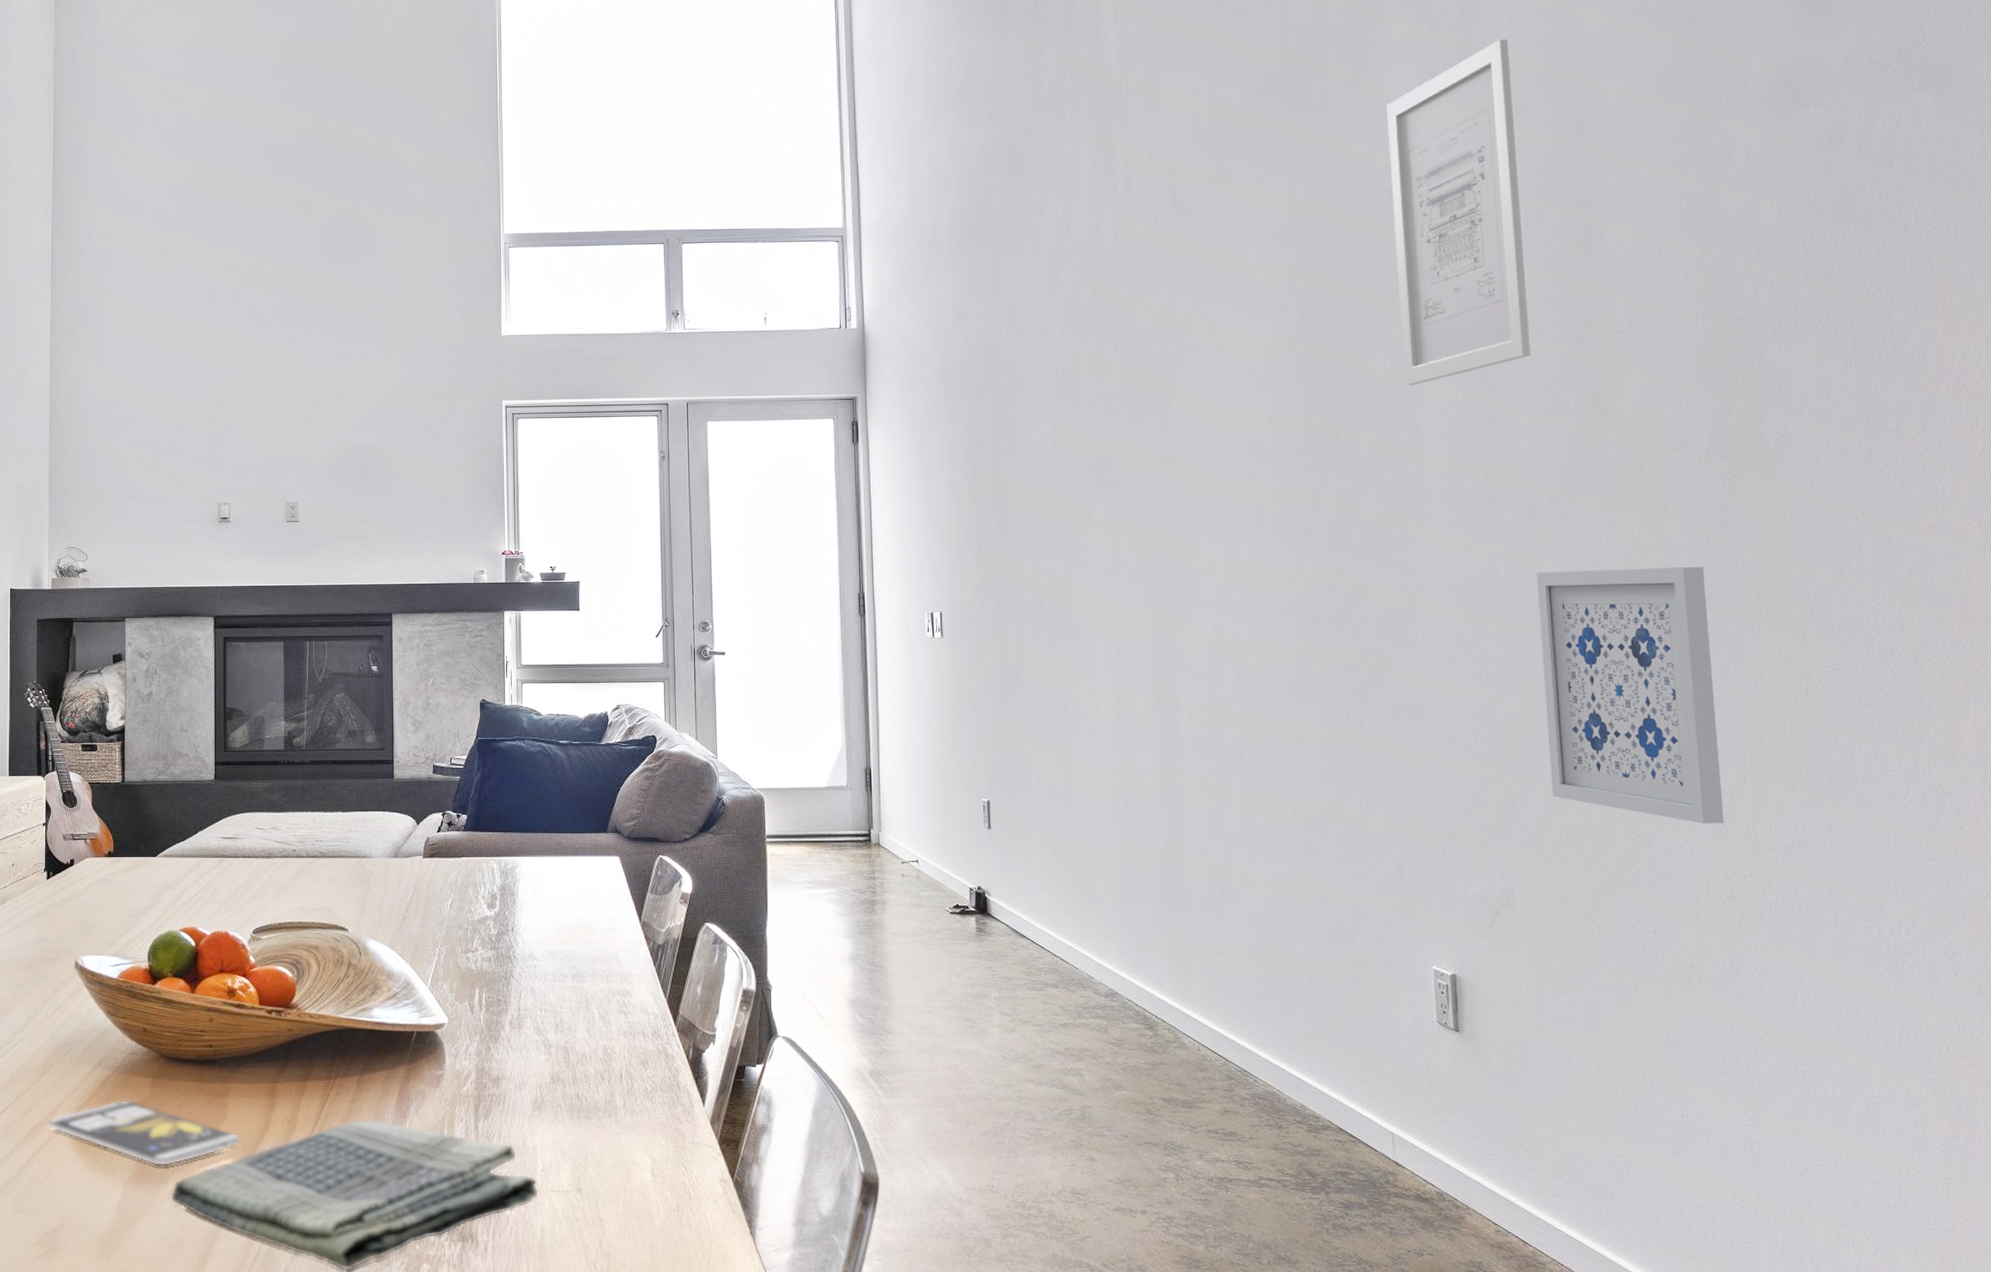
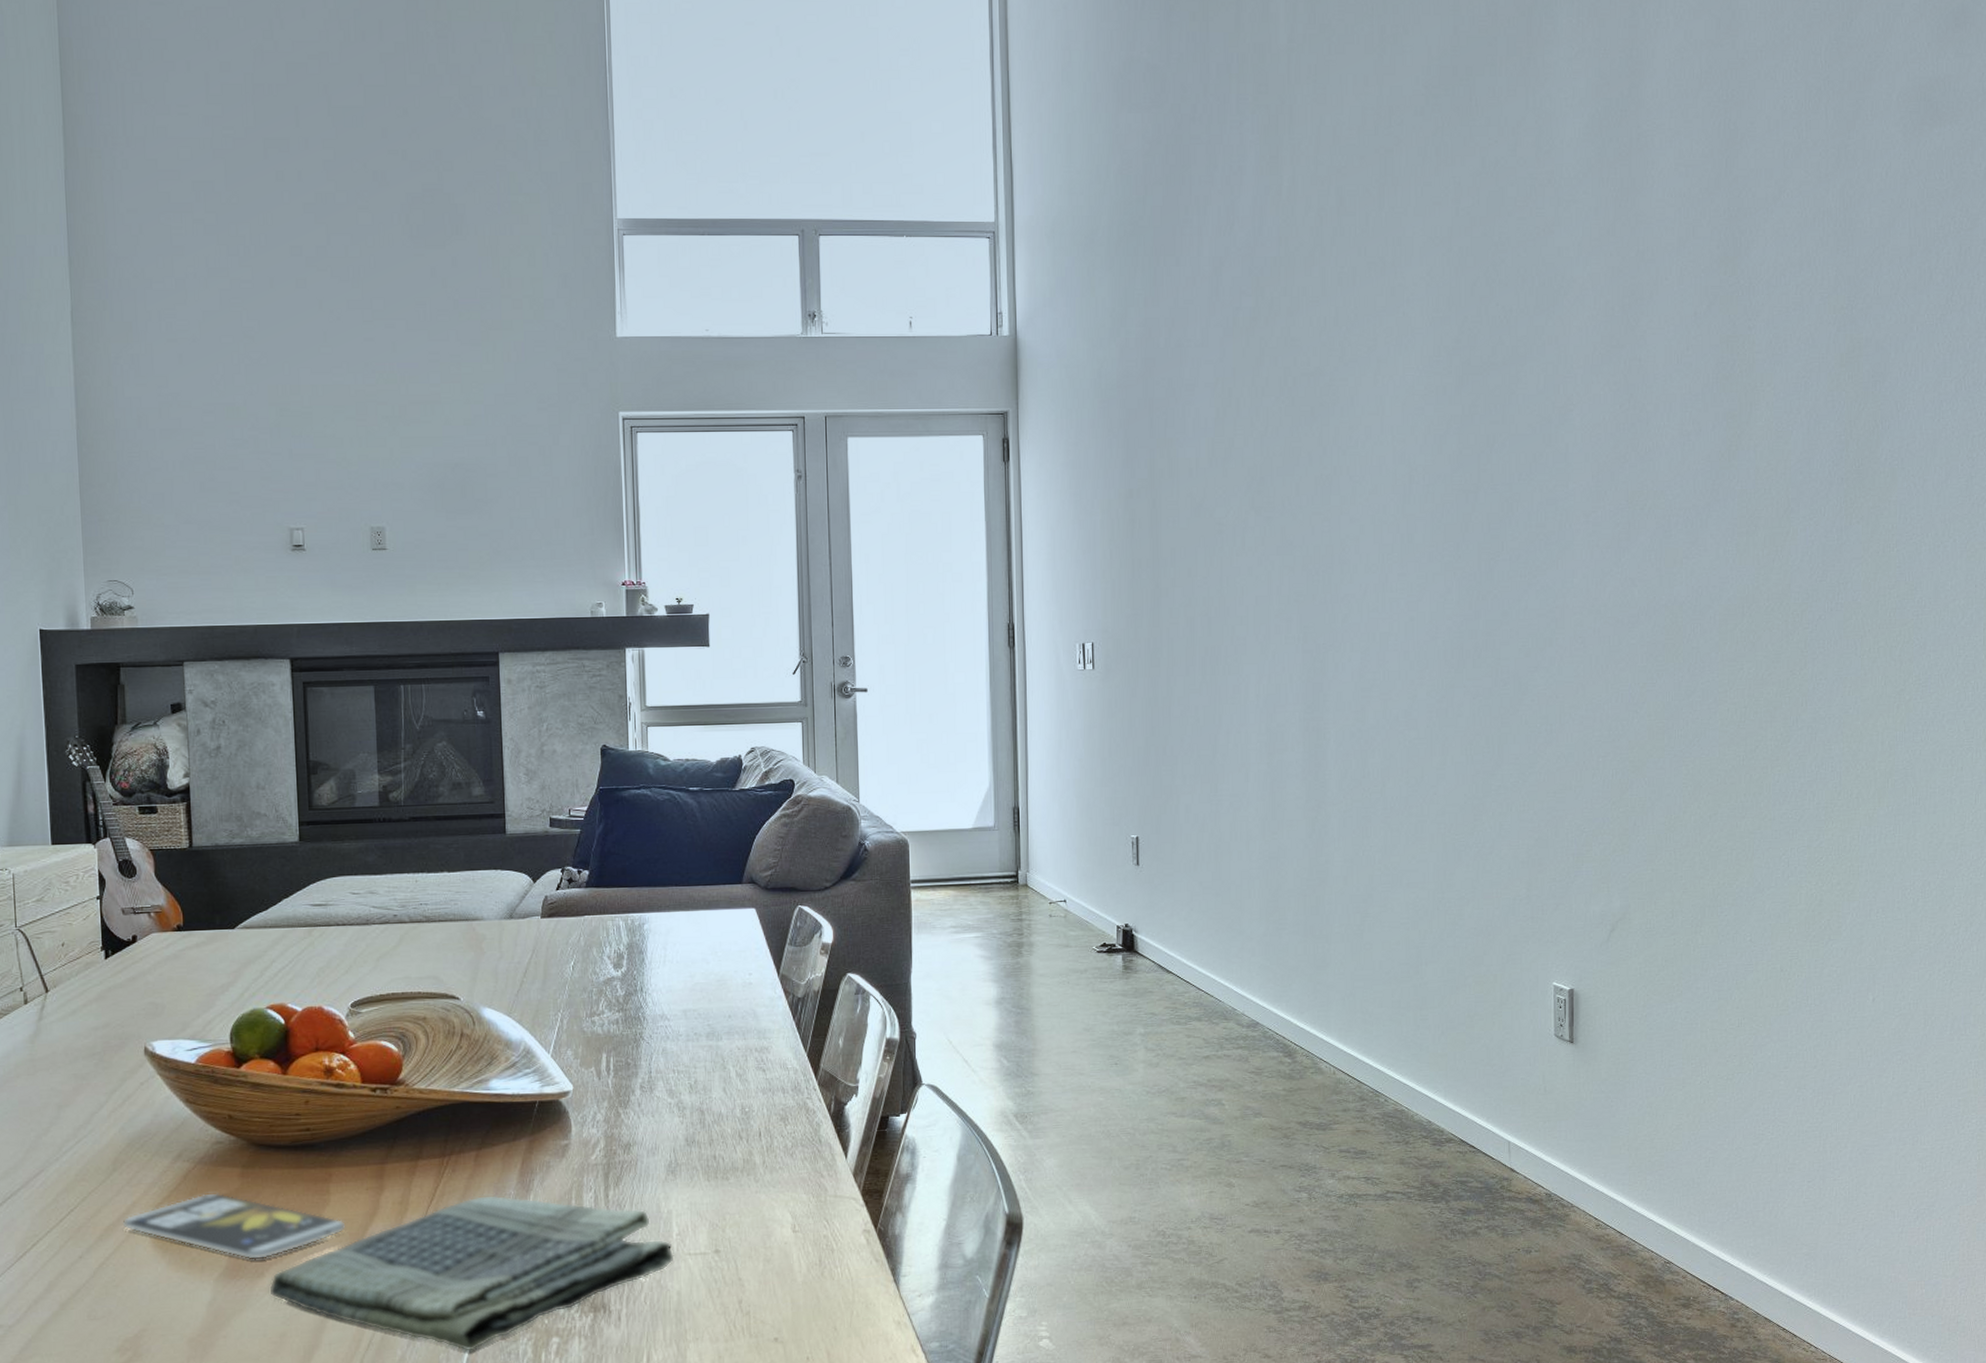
wall art: present [1386,39,1531,386] -> none [1553,40,1675,405]
wall art: present [1537,567,1725,824] -> none [1668,589,1819,837]

